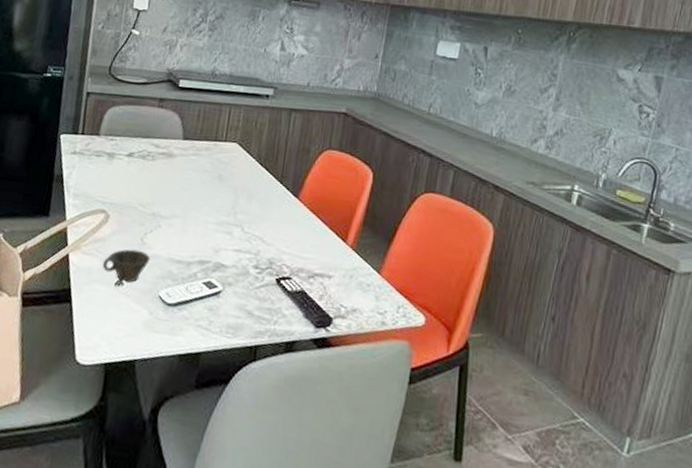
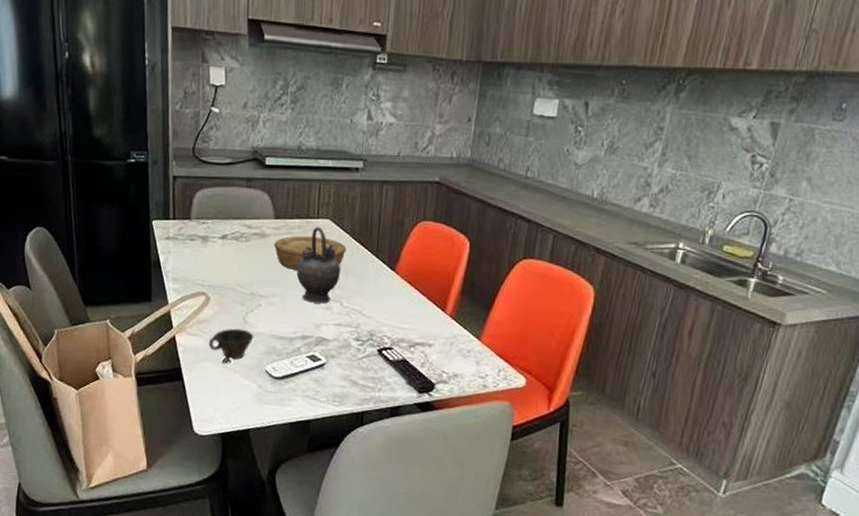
bowl: none [179,157,252,192] -> present [273,236,347,270]
teapot: none [199,149,245,228] -> present [296,226,341,304]

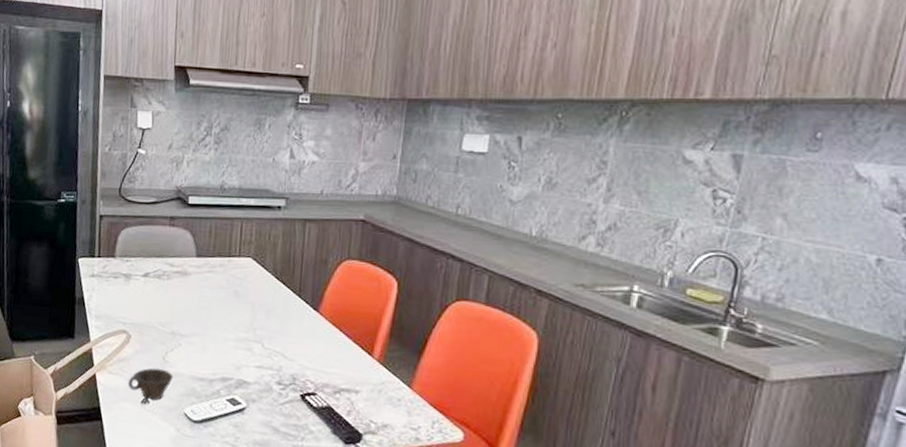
bowl: present [273,236,347,270] -> none [195,274,268,309]
teapot: present [296,226,341,304] -> none [217,265,263,345]

